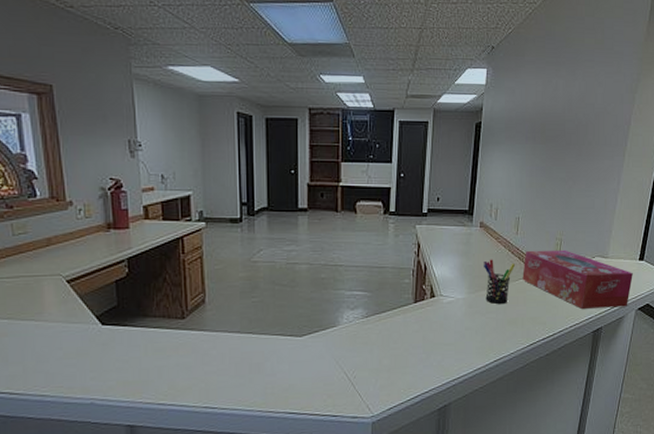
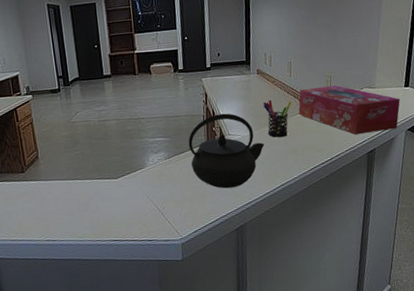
kettle: none [392,269,480,360] -> present [188,113,265,189]

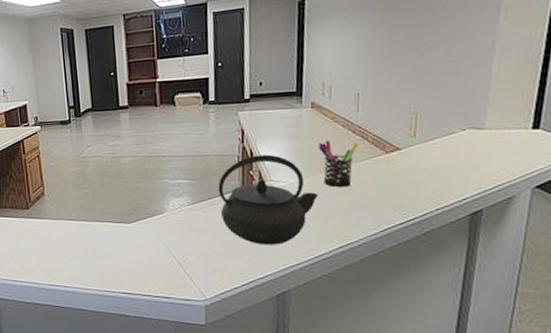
tissue box: present [298,85,400,134] -> none [368,124,525,189]

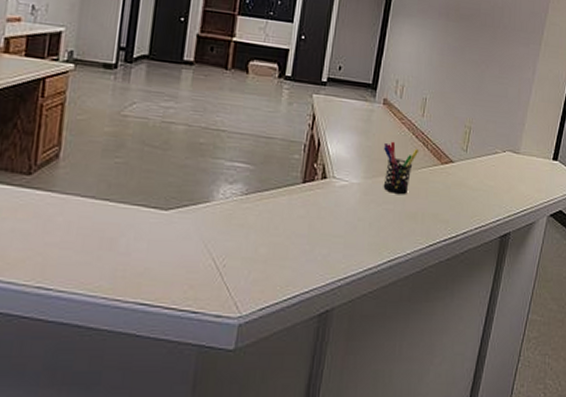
kettle: present [218,154,318,245] -> none [275,146,377,253]

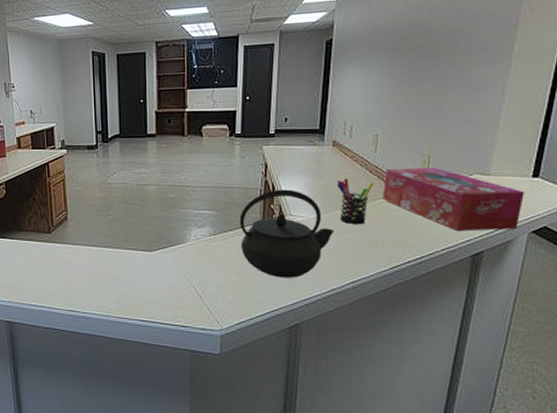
kettle: none [275,146,377,253] -> present [239,189,334,278]
tissue box: none [426,135,546,212] -> present [382,167,524,230]

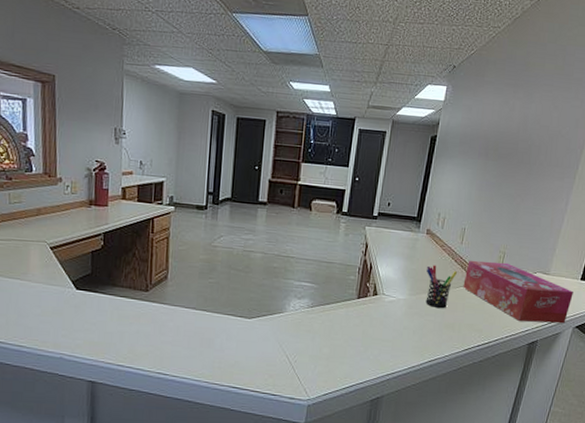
kettle: present [239,189,334,278] -> none [335,269,420,354]

